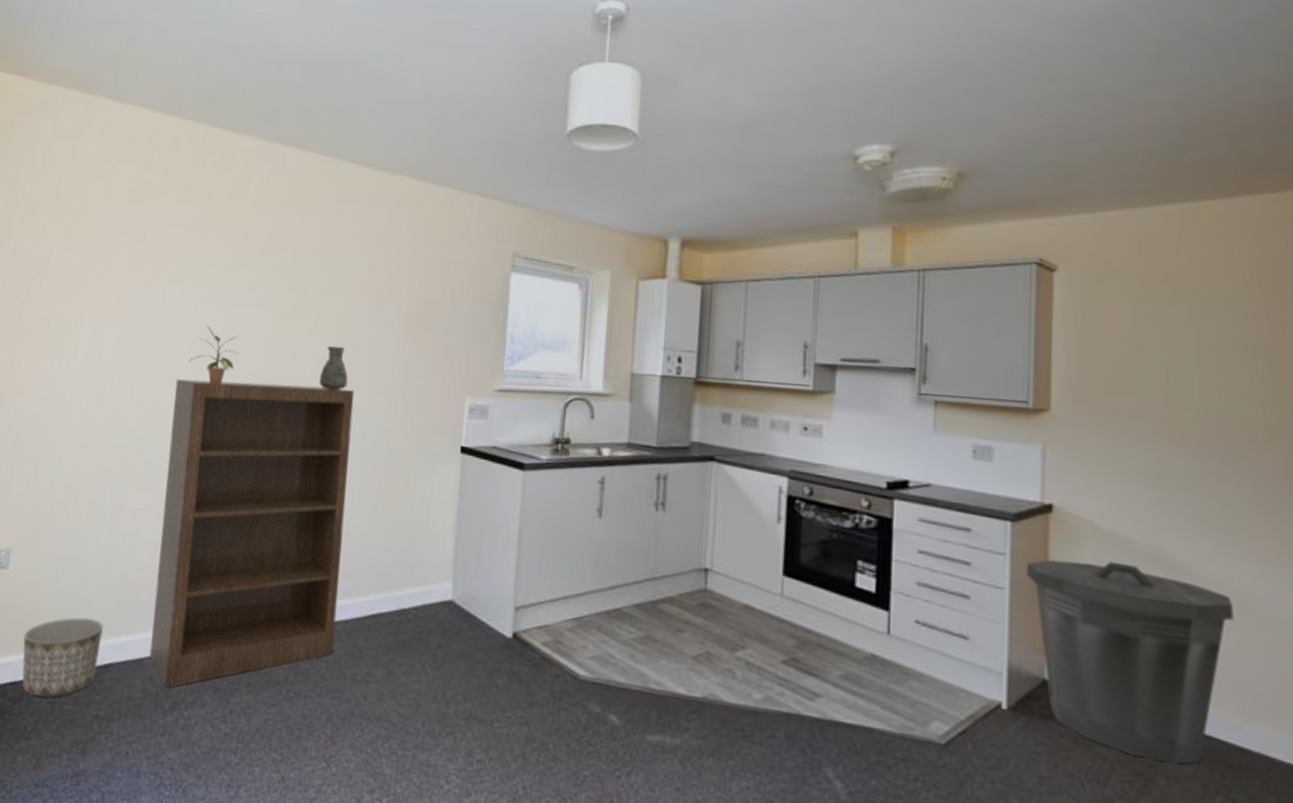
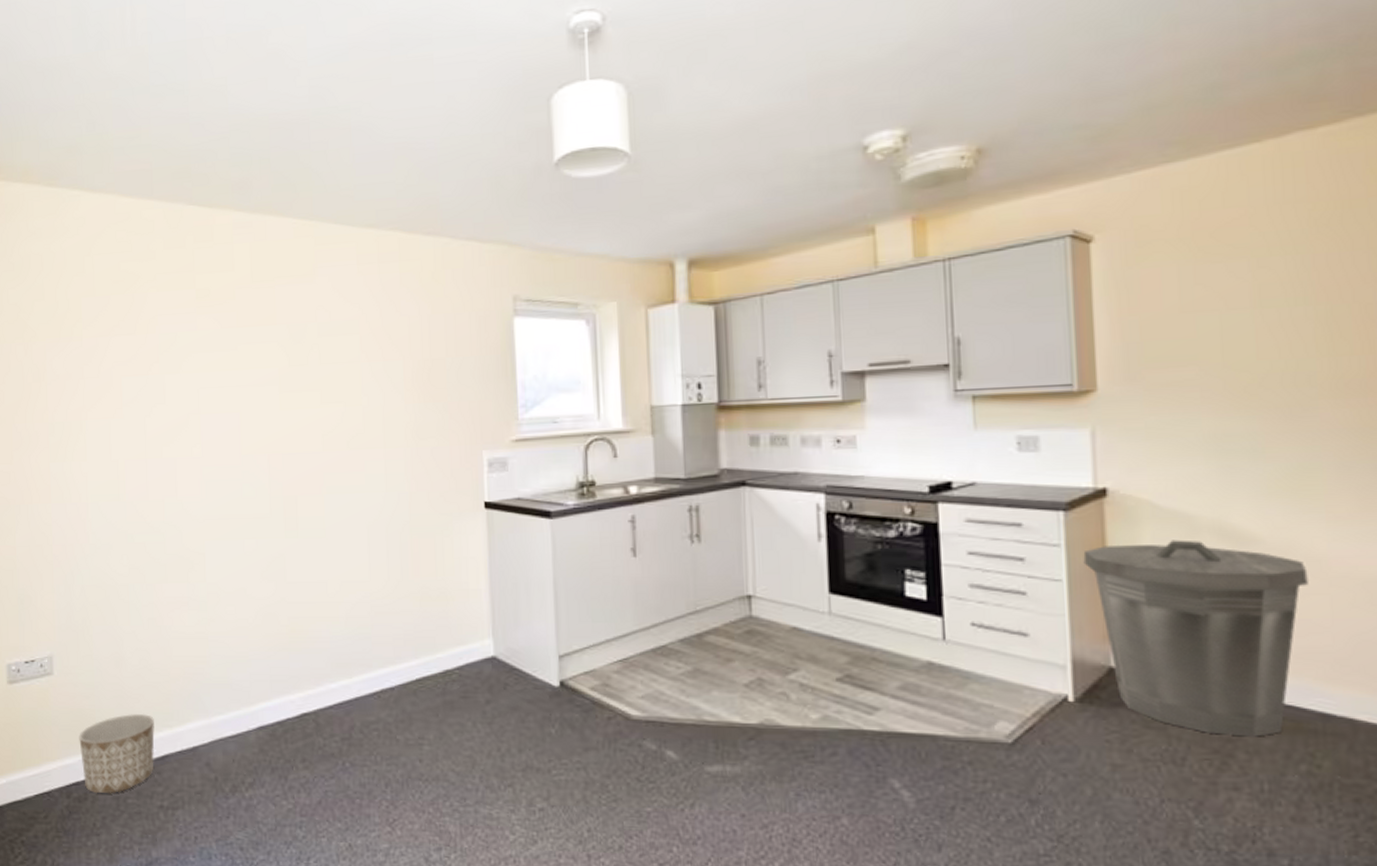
bookshelf: present [149,379,355,687] -> none [189,458,383,771]
potted plant: present [189,325,239,384] -> none [199,410,247,469]
decorative vase: present [318,345,348,390] -> none [331,415,362,460]

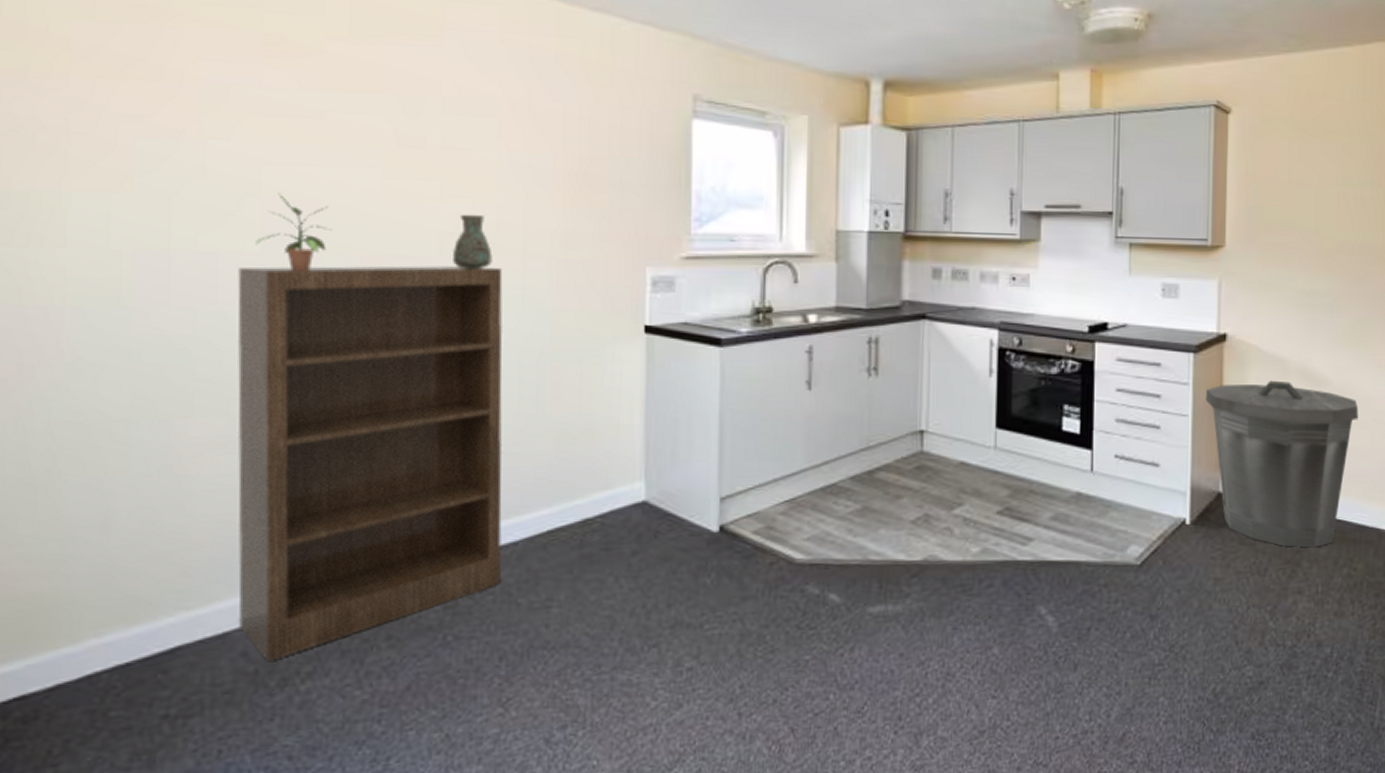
planter: present [79,714,155,793] -> none [28,594,161,708]
bookshelf: none [189,458,383,771] -> present [237,266,503,661]
potted plant: none [199,410,247,469] -> present [256,193,331,271]
decorative vase: none [331,415,362,460] -> present [451,214,493,269]

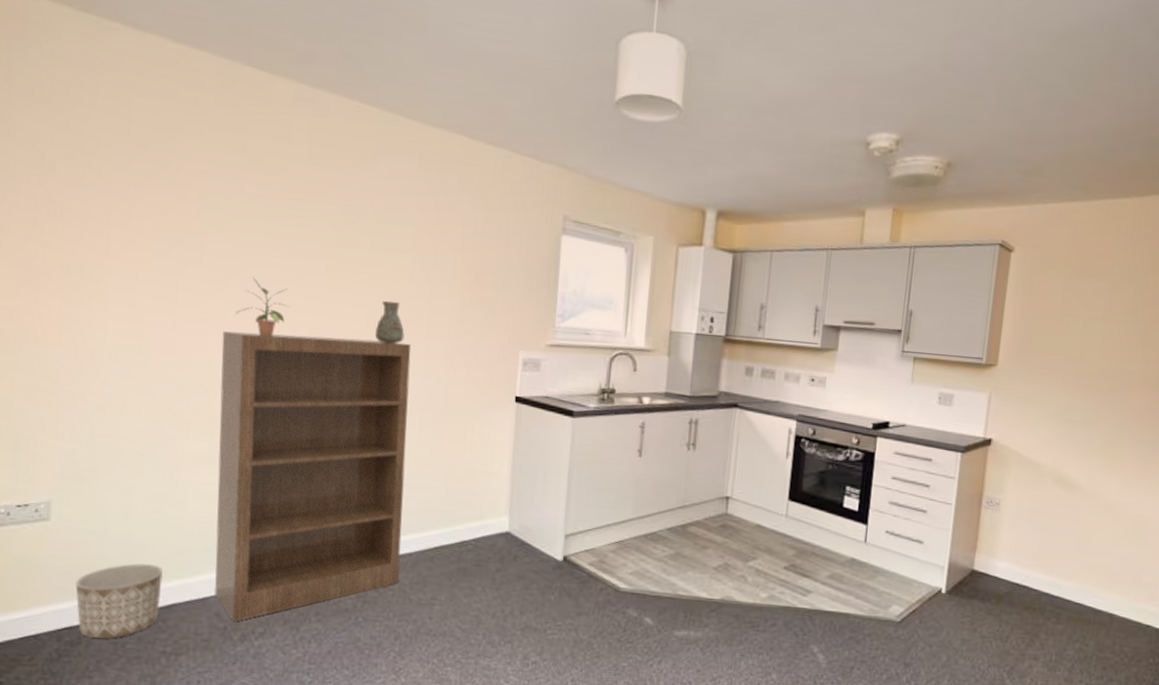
planter: none [28,594,161,708] -> present [75,563,163,638]
trash can: present [1205,380,1359,548] -> none [968,481,1104,623]

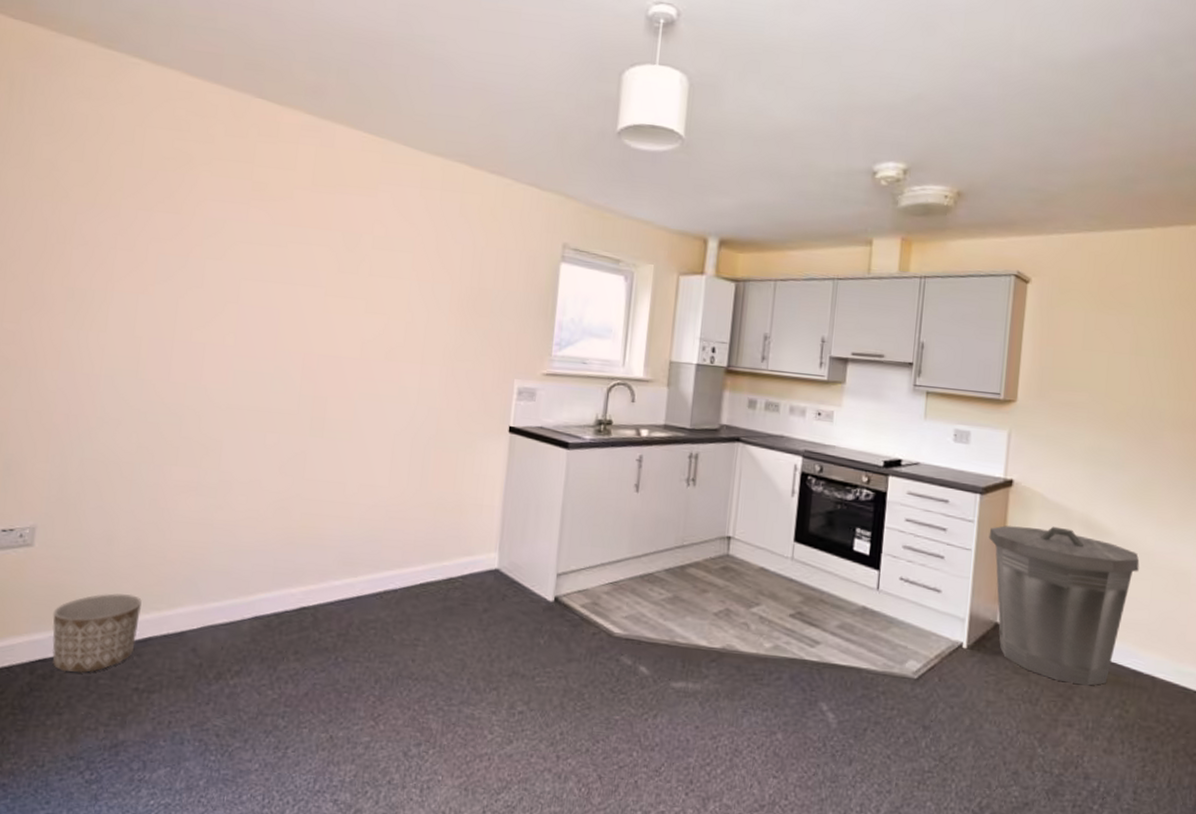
bookshelf: present [215,331,412,621] -> none [192,356,406,658]
potted plant: present [235,276,288,337] -> none [232,302,285,362]
decorative vase: present [374,300,405,344] -> none [369,327,399,371]
trash can: none [968,481,1104,623] -> present [988,525,1140,686]

